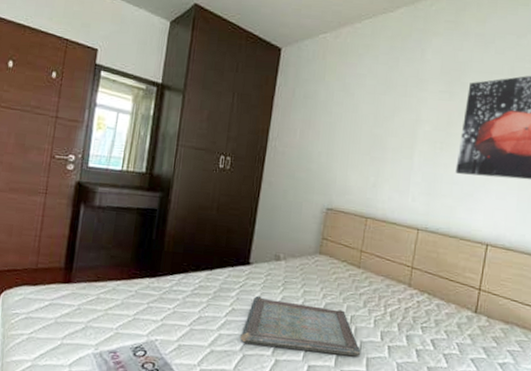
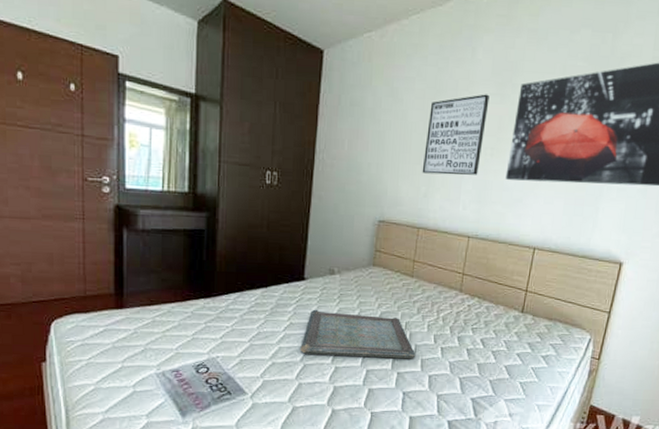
wall art: none [371,91,439,168] -> present [422,94,490,176]

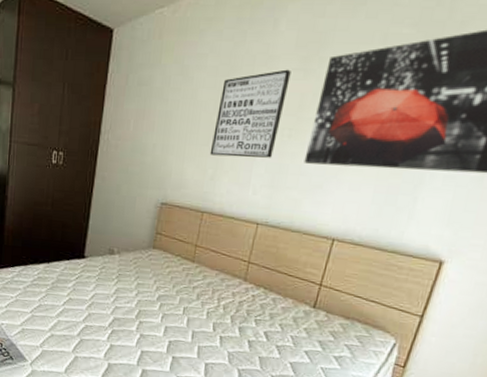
serving tray: present [300,309,416,359] -> none [77,287,193,345]

